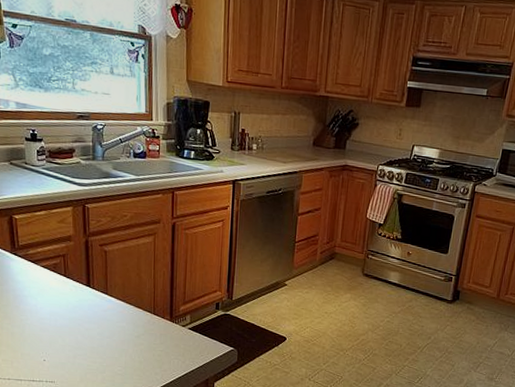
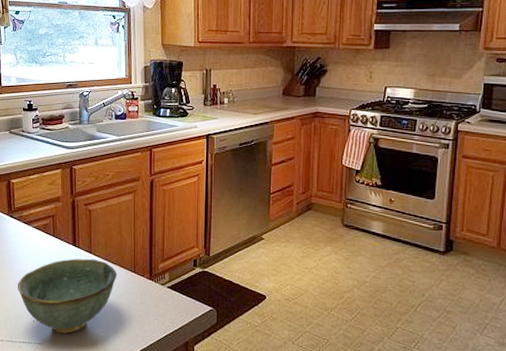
bowl: none [24,299,135,372] -> present [17,258,117,334]

